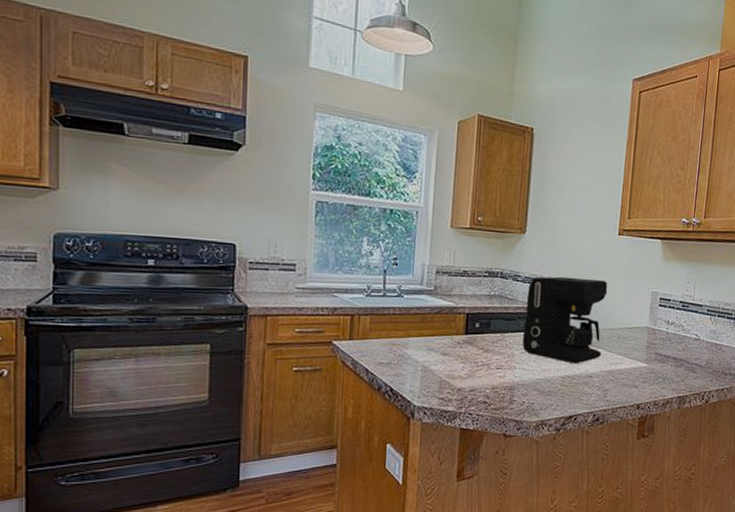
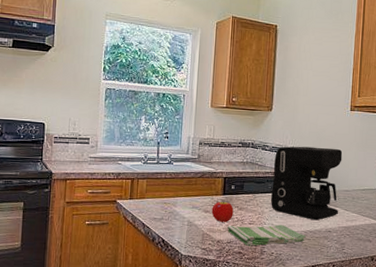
fruit: none [451,341,478,367] -> present [211,200,234,222]
dish towel: none [470,369,563,395] -> present [227,224,306,246]

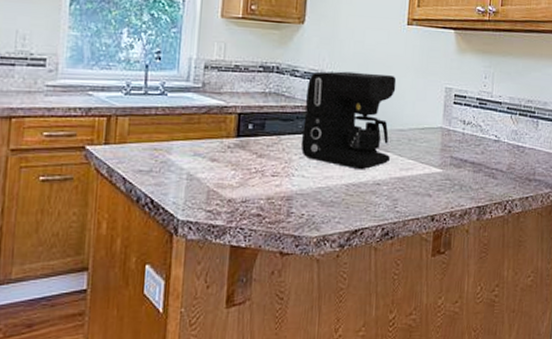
fruit: present [211,200,234,222] -> none [220,144,251,174]
dish towel: present [227,224,306,246] -> none [242,176,347,206]

